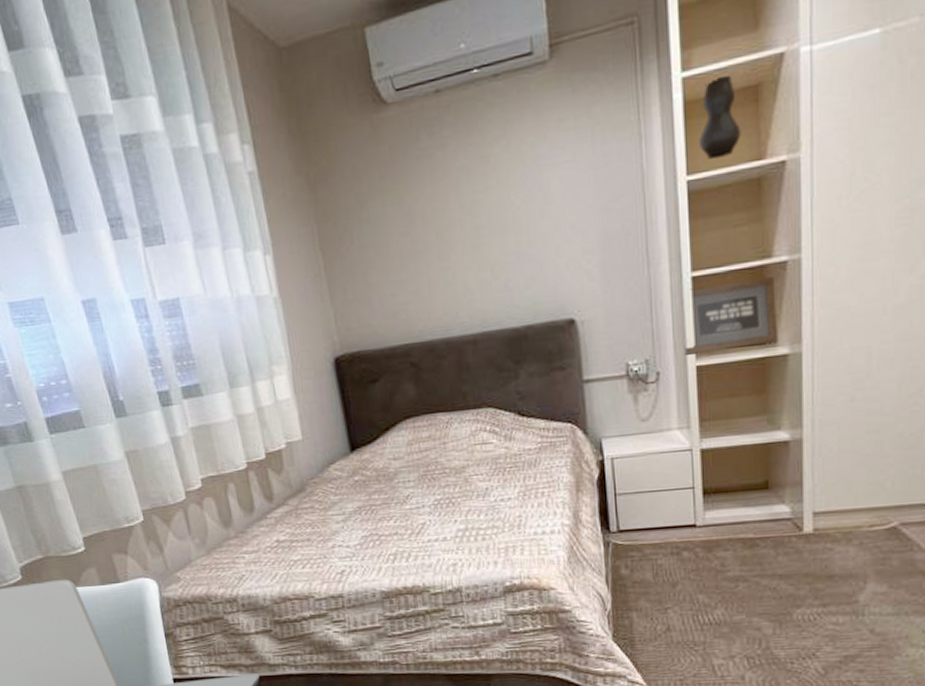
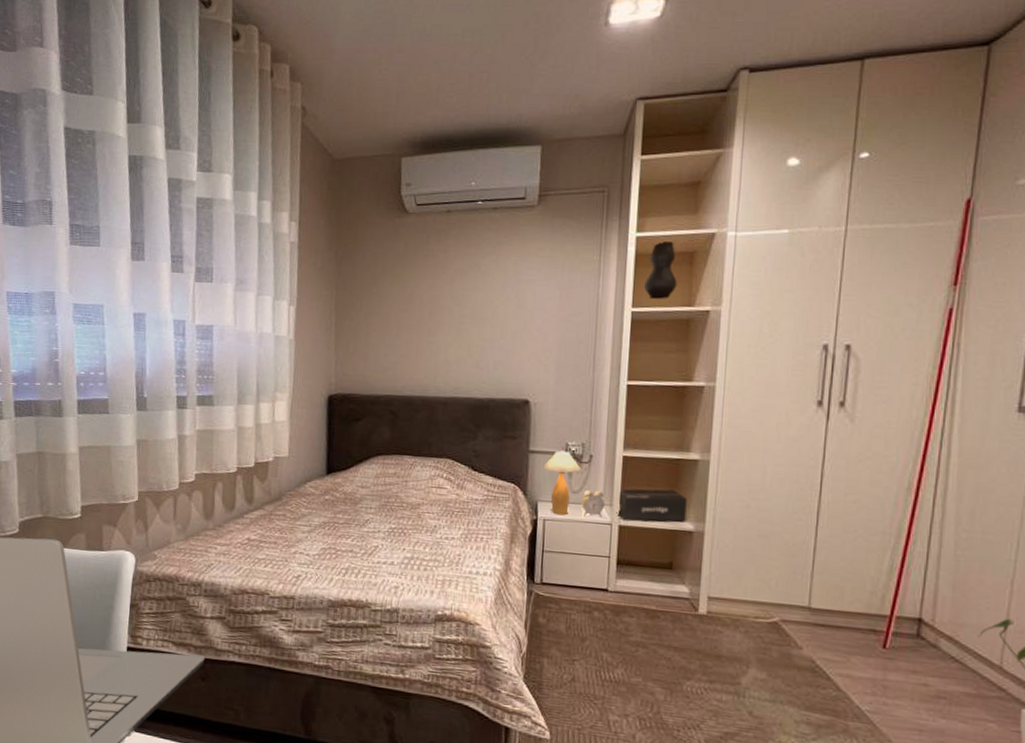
table lamp: none [602,368,648,451] -> present [543,447,582,515]
alarm clock: none [653,412,682,447] -> present [581,490,606,518]
picture frame: present [683,277,779,355] -> none [614,393,693,450]
box: none [696,395,779,443] -> present [616,488,687,523]

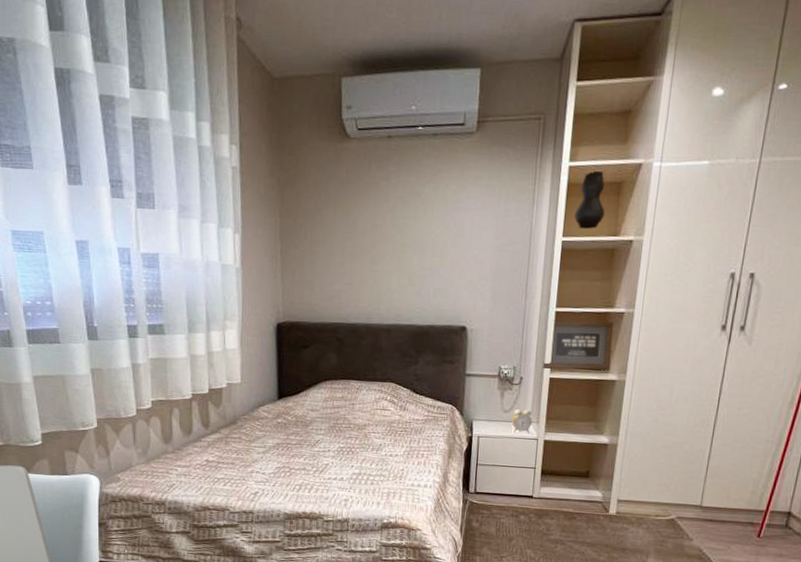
table lamp: present [543,447,582,515] -> none [478,370,513,432]
picture frame: none [614,393,693,450] -> present [542,320,613,371]
box: present [616,488,687,523] -> none [542,407,604,437]

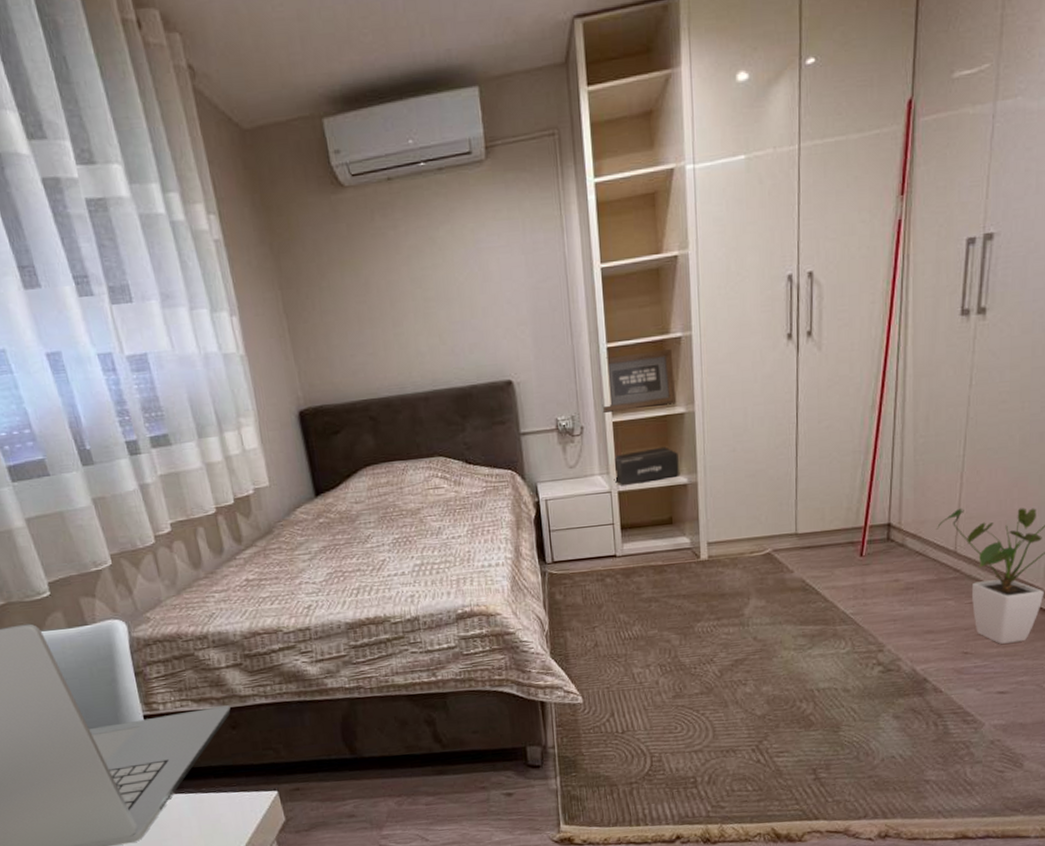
alarm clock: present [512,409,533,434] -> none [579,460,603,490]
box: none [542,407,604,437] -> present [614,447,679,486]
vase: present [574,170,606,230] -> none [610,182,643,252]

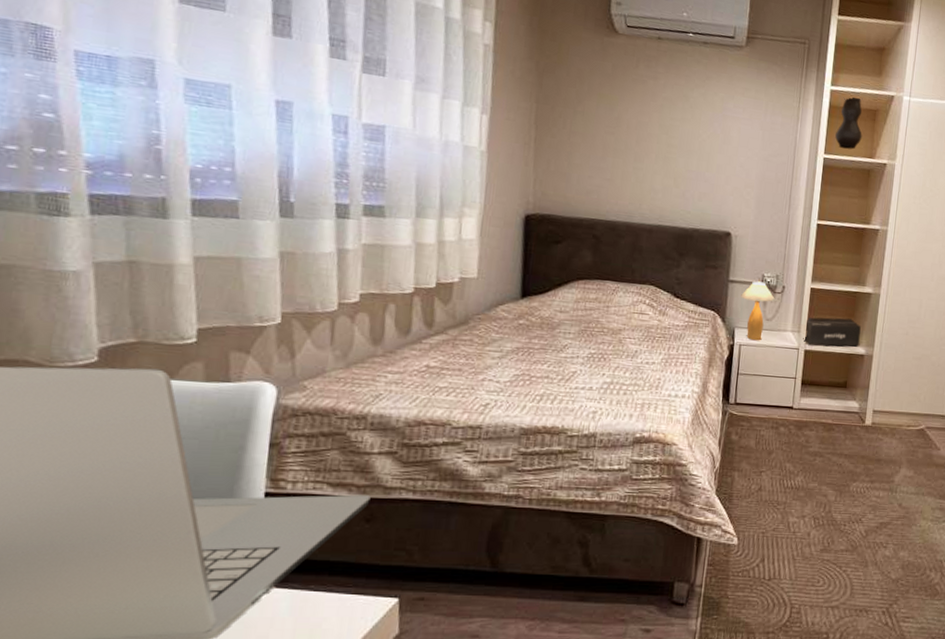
table lamp: none [536,423,575,493] -> present [741,278,775,341]
picture frame: present [602,349,677,413] -> none [804,232,869,284]
vase: none [610,182,643,252] -> present [835,97,863,150]

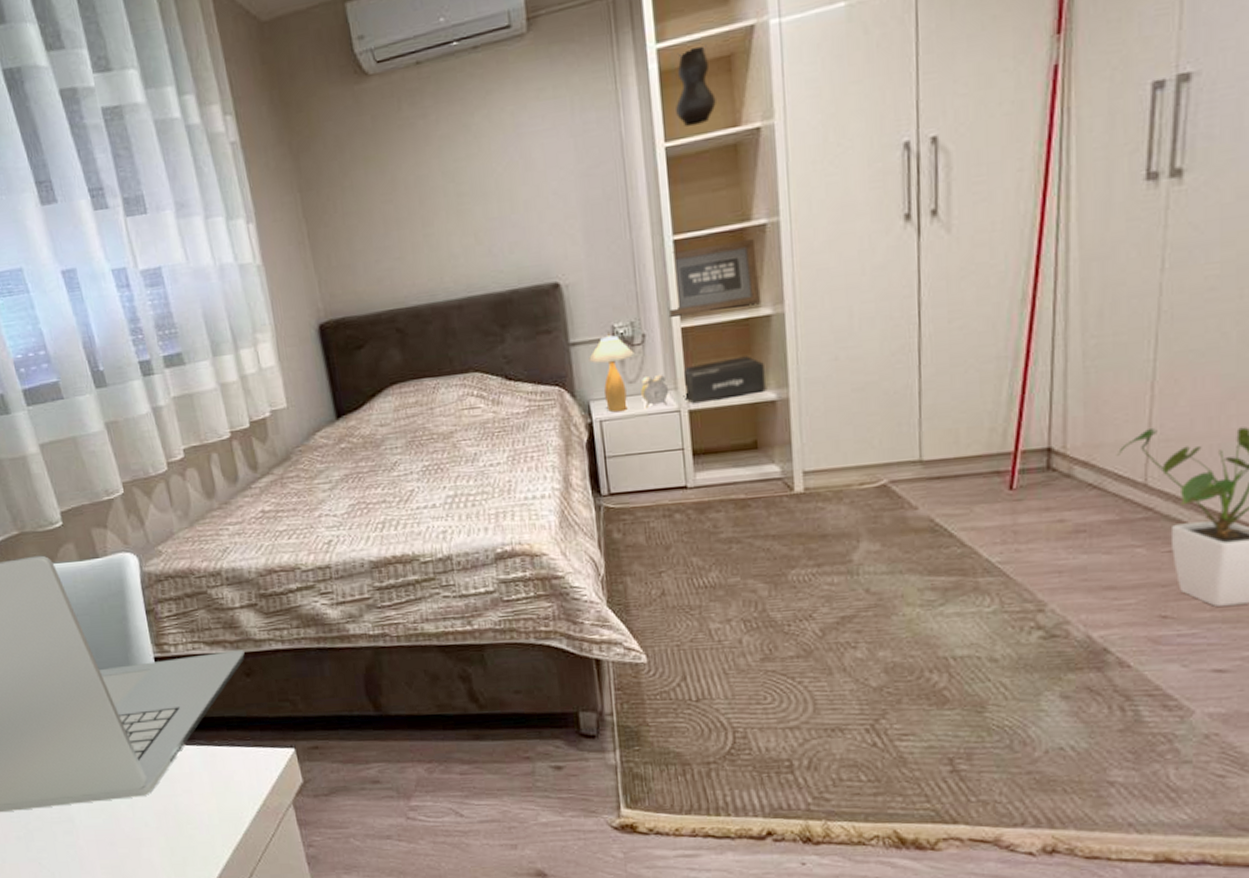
alarm clock: none [773,318,794,343] -> present [641,373,670,409]
picture frame: none [804,232,869,284] -> present [668,239,762,317]

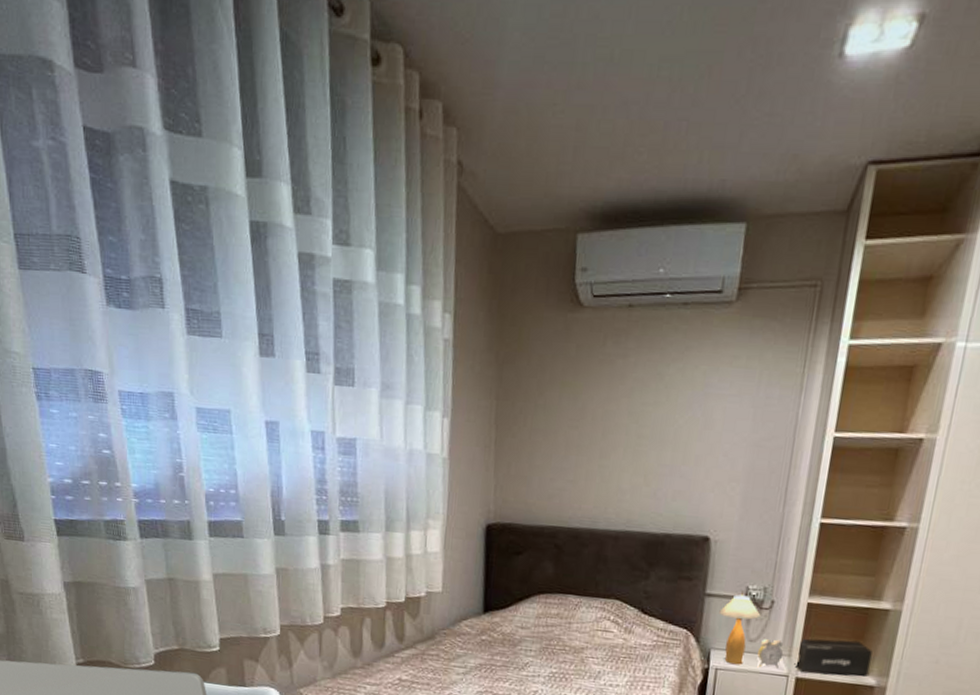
picture frame: present [668,239,762,317] -> none [799,533,892,598]
vase: present [676,45,716,127] -> none [851,351,895,424]

